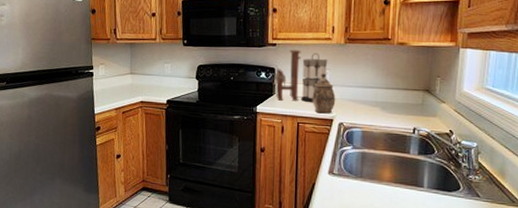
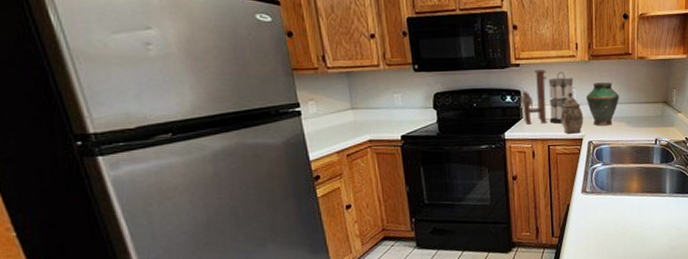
vase: none [339,65,376,109] -> present [585,82,620,126]

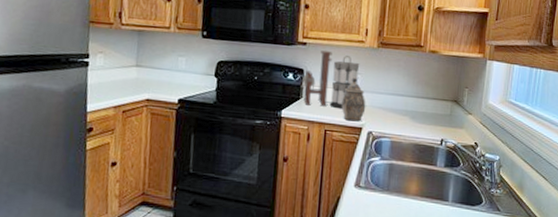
vase: present [585,82,620,126] -> none [370,71,407,118]

